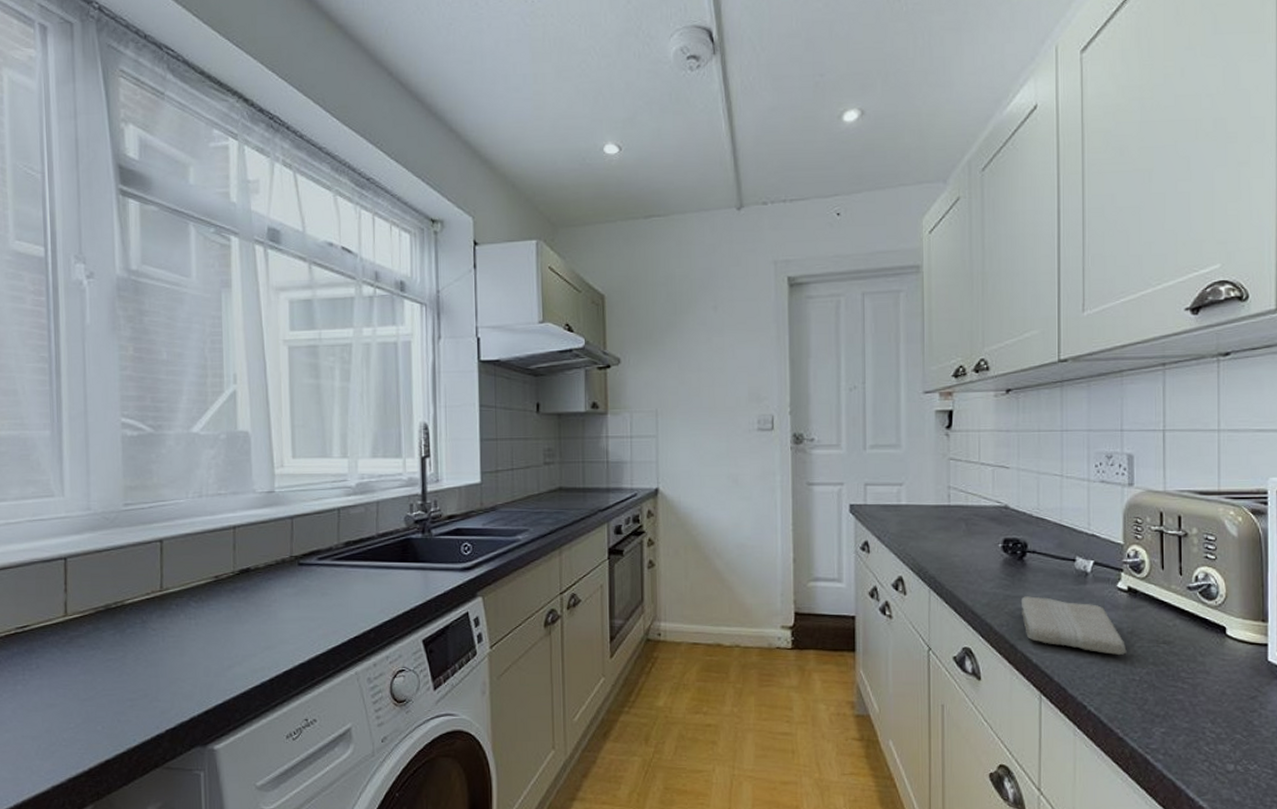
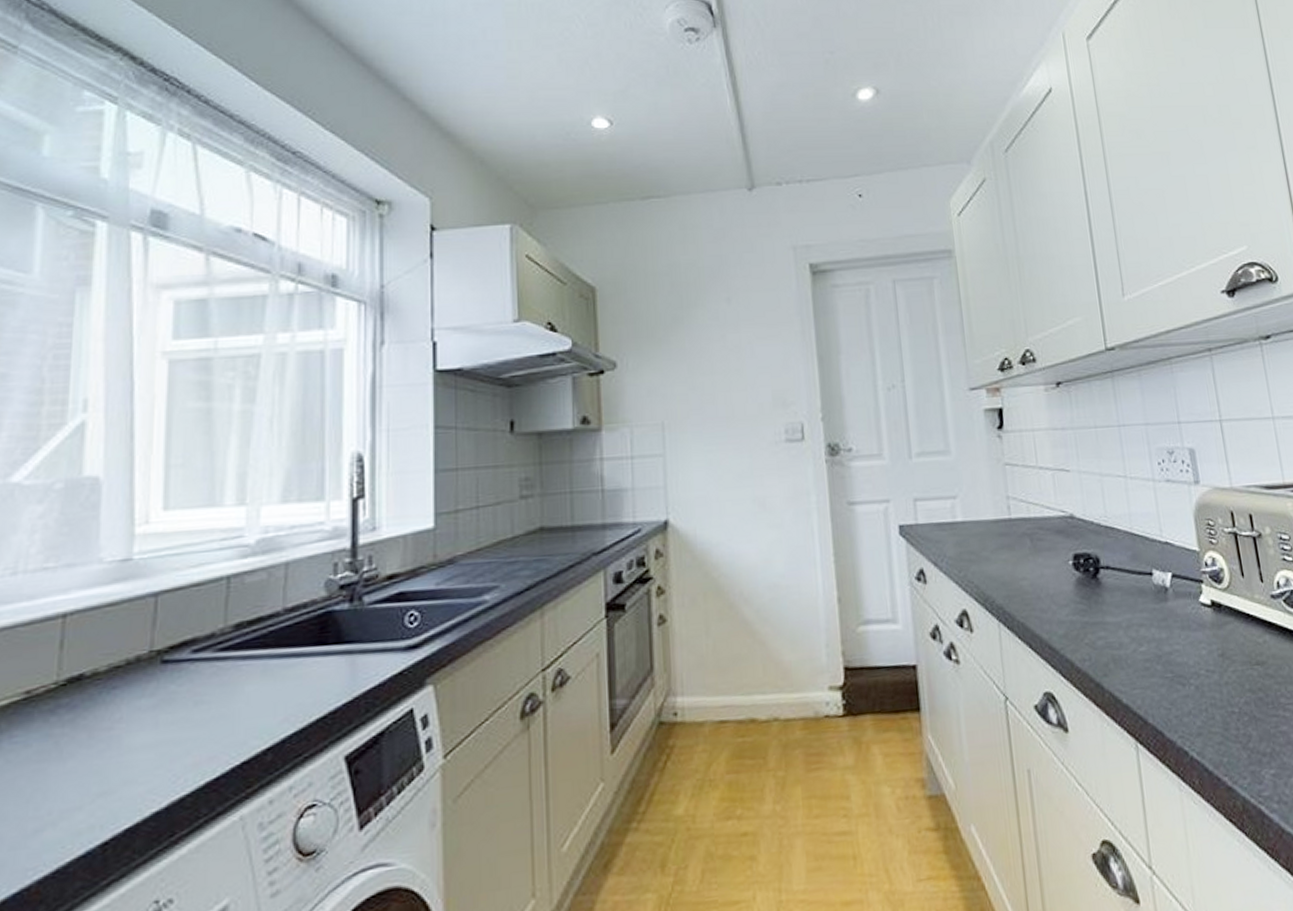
washcloth: present [1020,596,1127,655] -> none [1100,621,1221,684]

